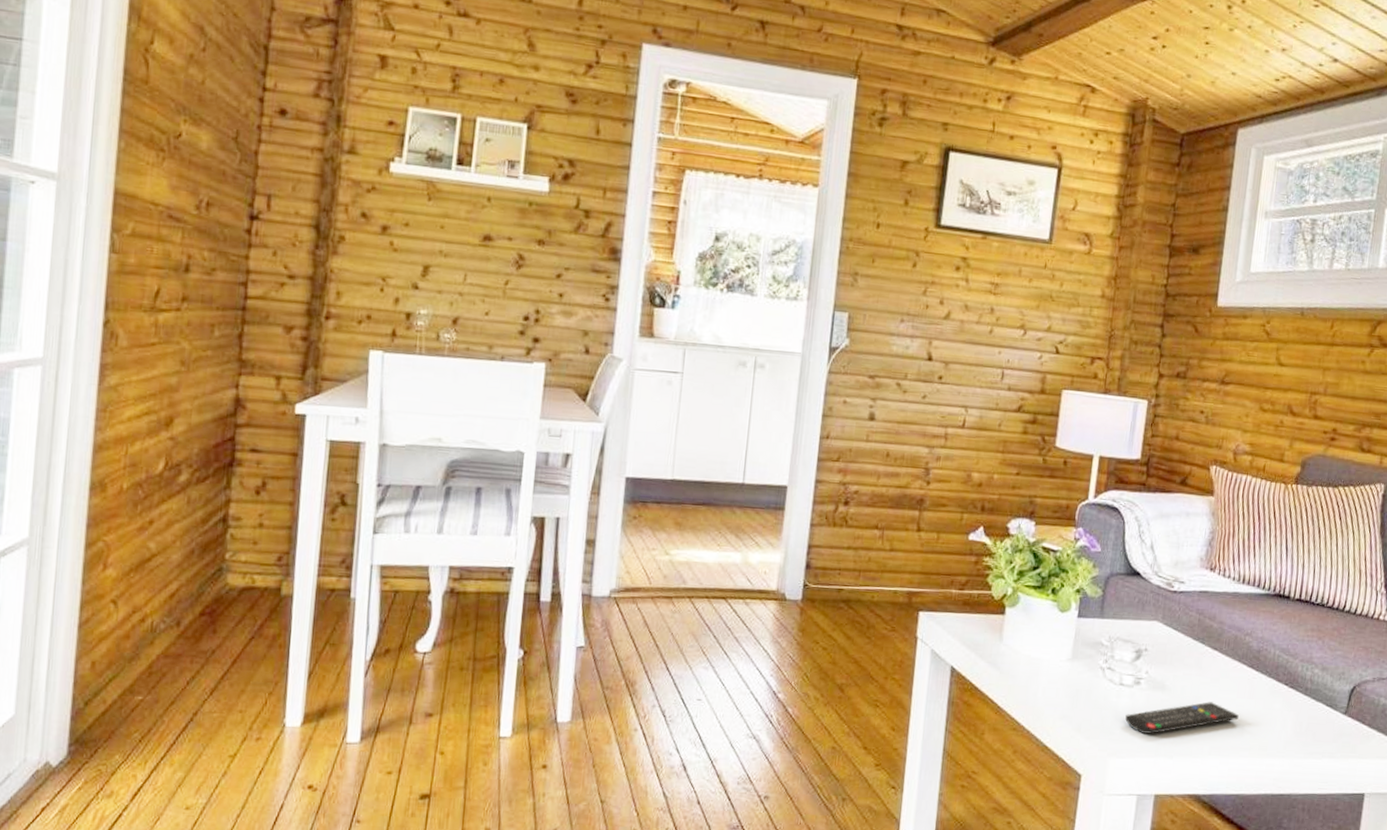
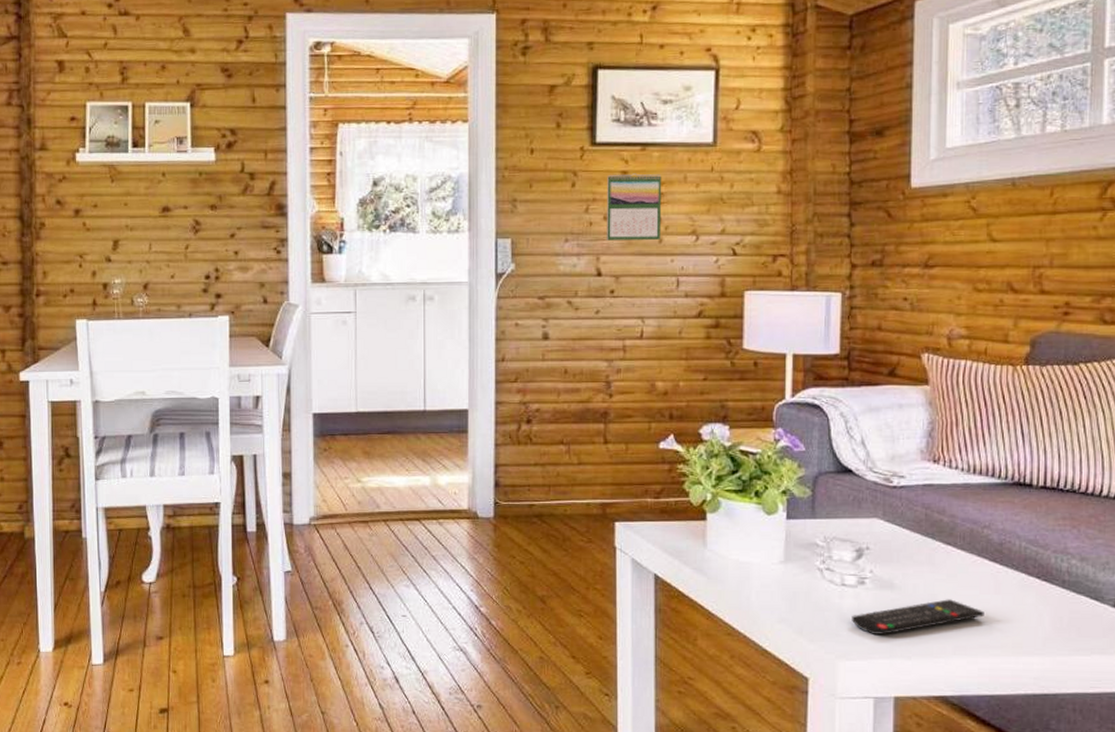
calendar: none [940,258,999,330] -> present [606,173,662,240]

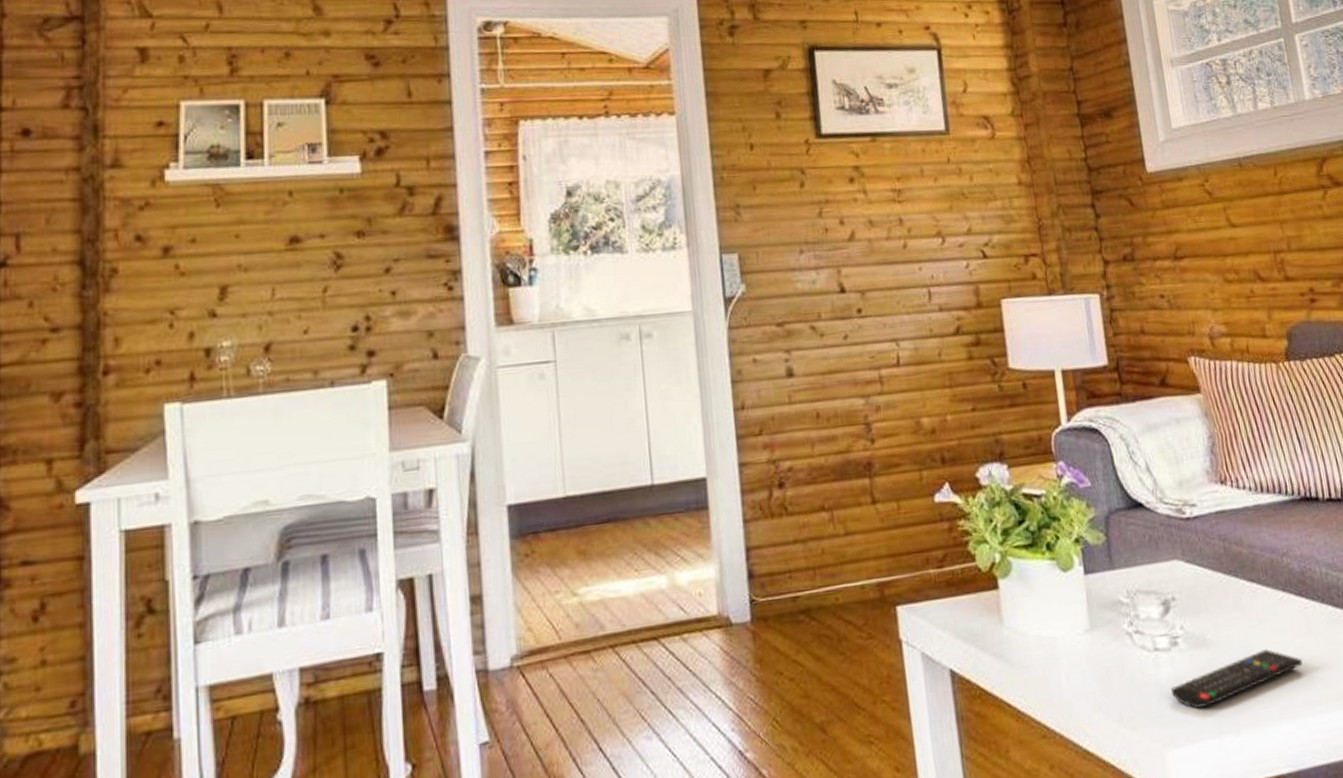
calendar: present [606,173,662,240] -> none [838,168,905,249]

